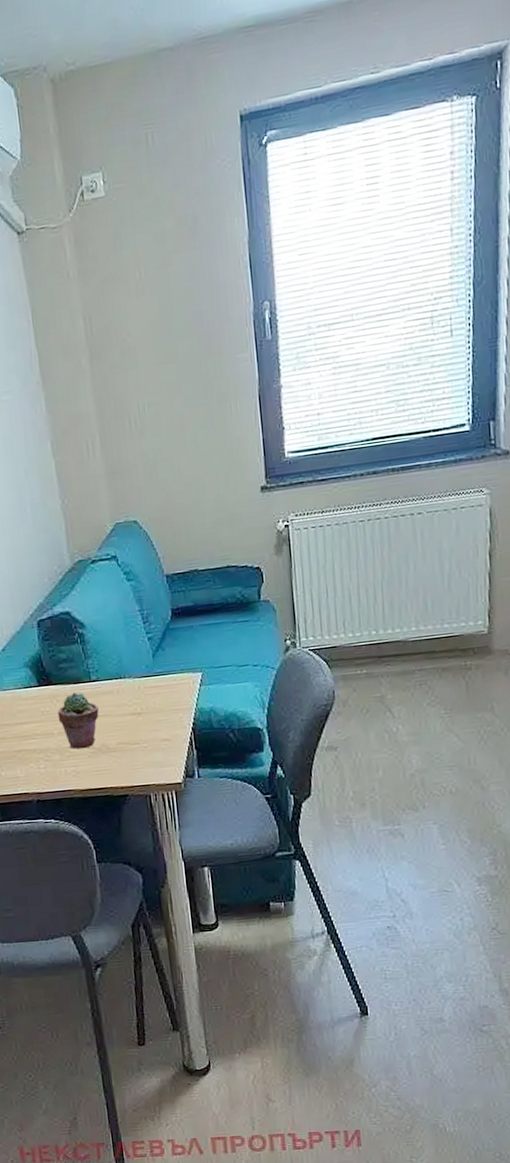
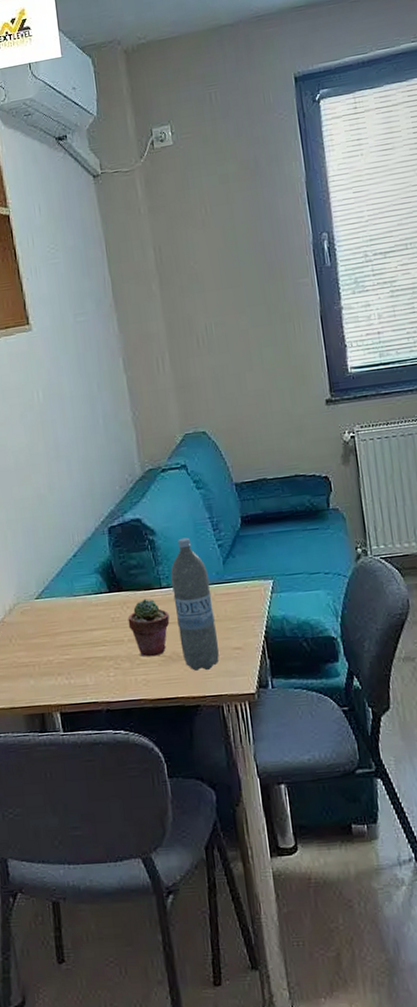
water bottle: none [100,630,148,762] -> present [170,537,220,671]

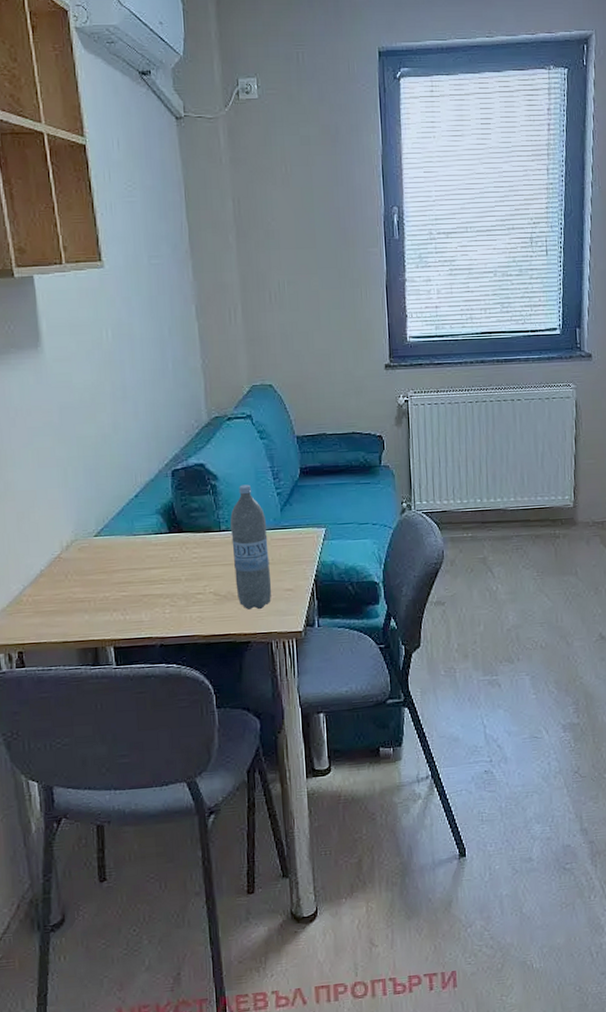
potted succulent: present [127,599,170,657] -> none [186,541,227,596]

